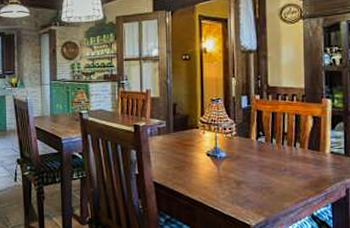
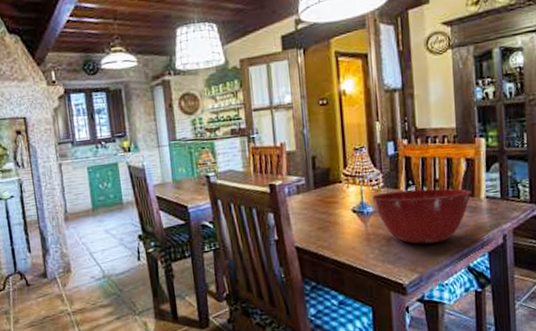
mixing bowl: none [225,140,317,190] -> present [372,188,471,244]

